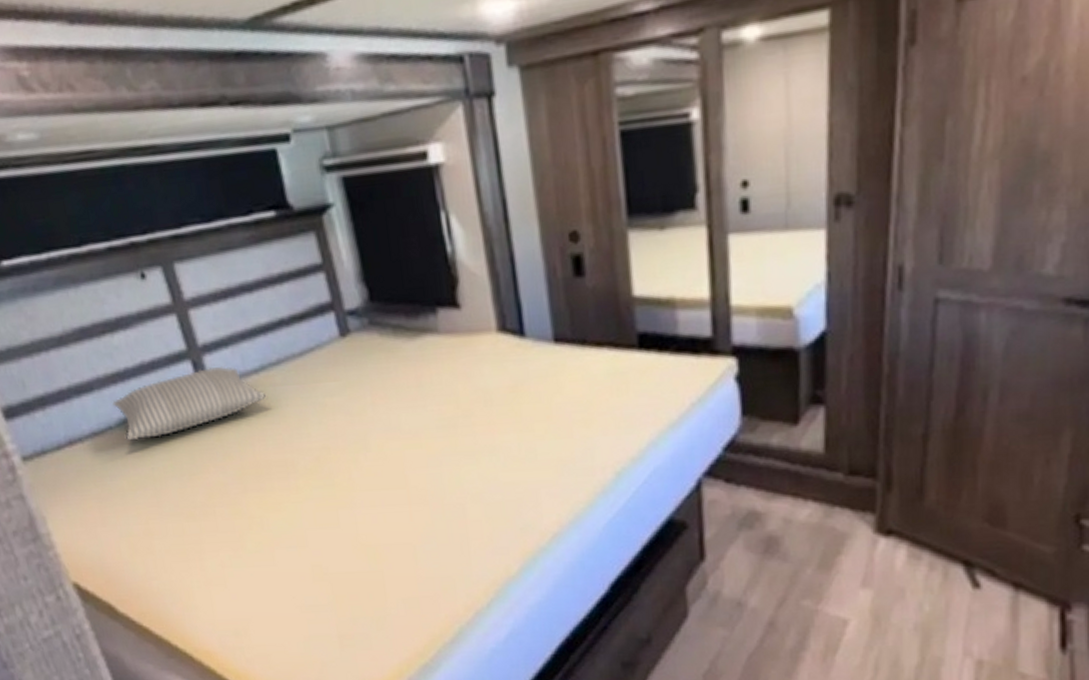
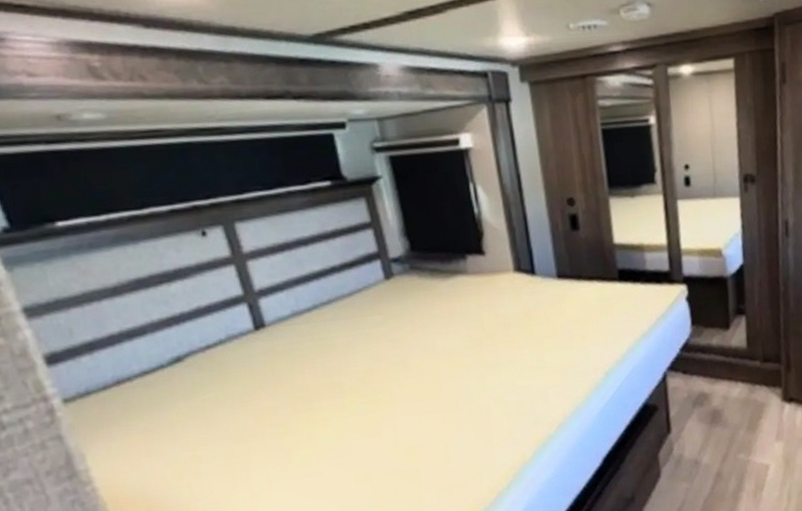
pillow: present [112,367,267,440] -> none [166,307,318,376]

